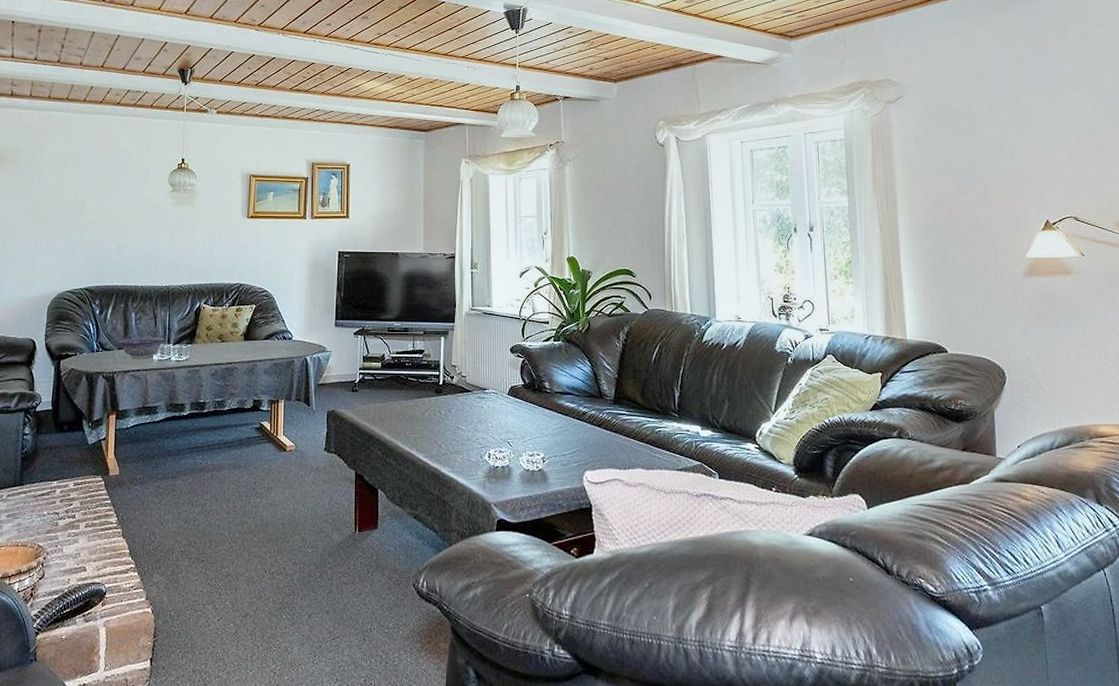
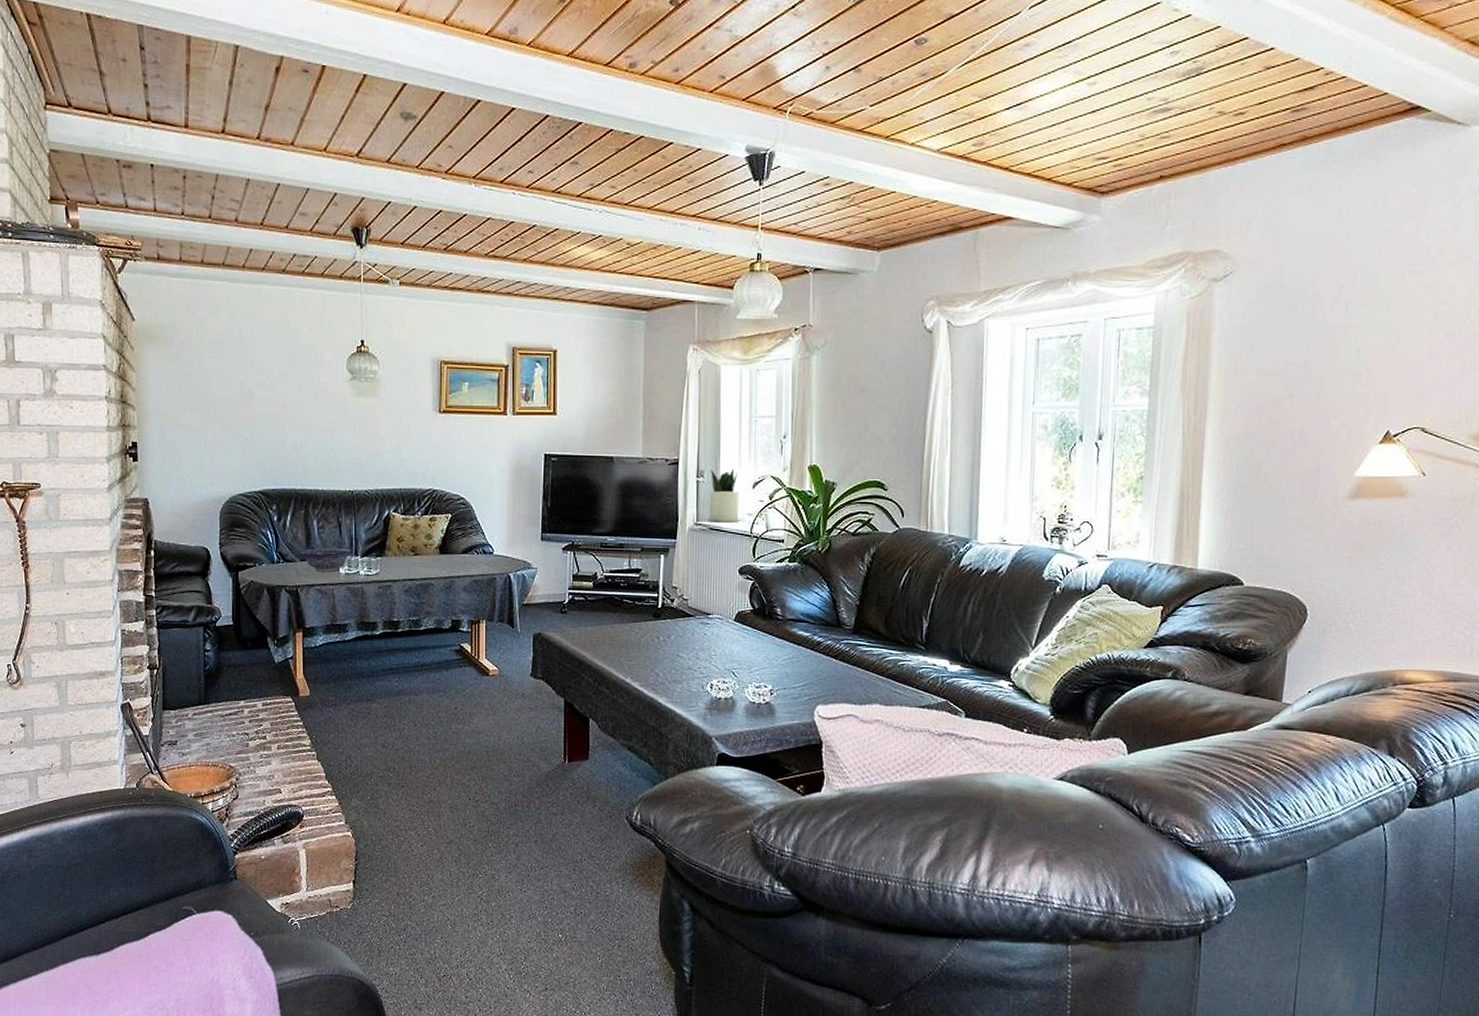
planter: none [479,261,511,307] -> present [705,469,741,523]

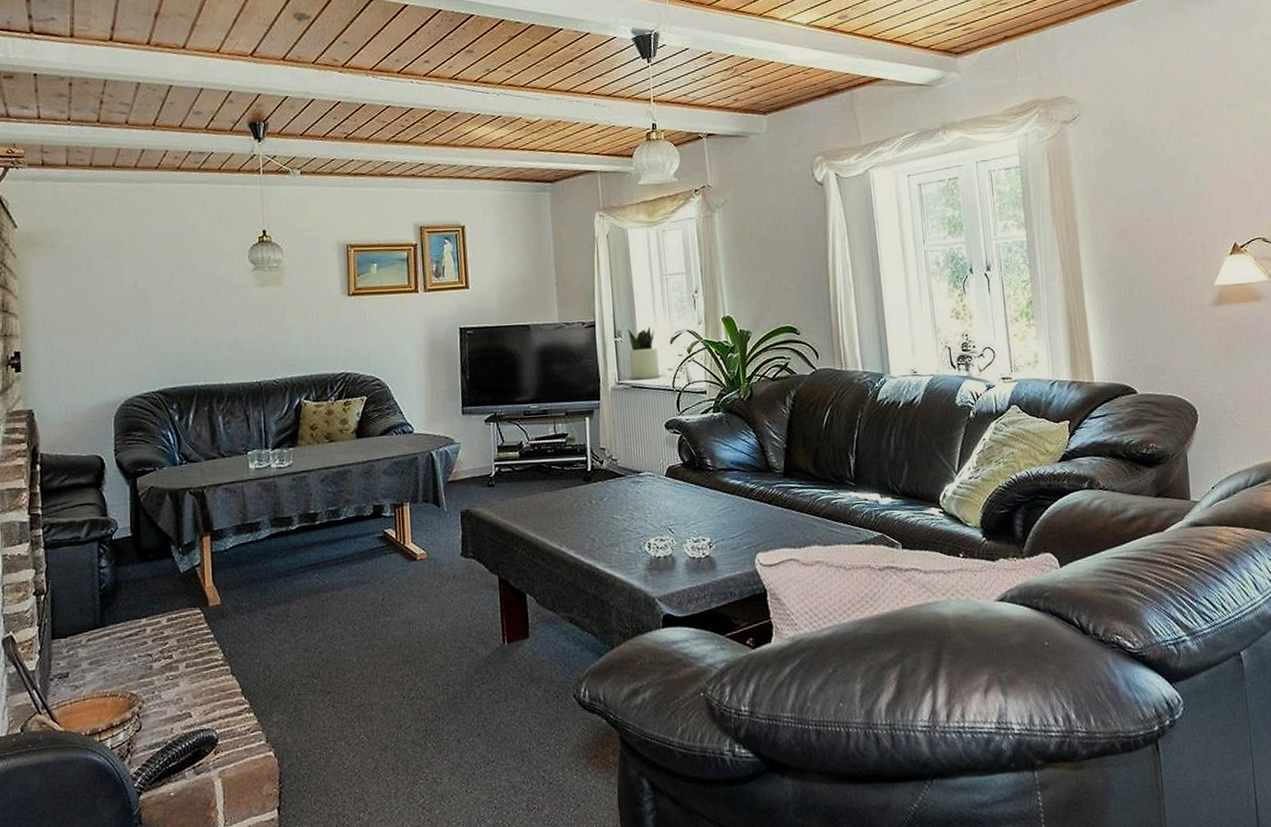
decorative bowl: present [299,548,352,572] -> none [203,442,262,470]

